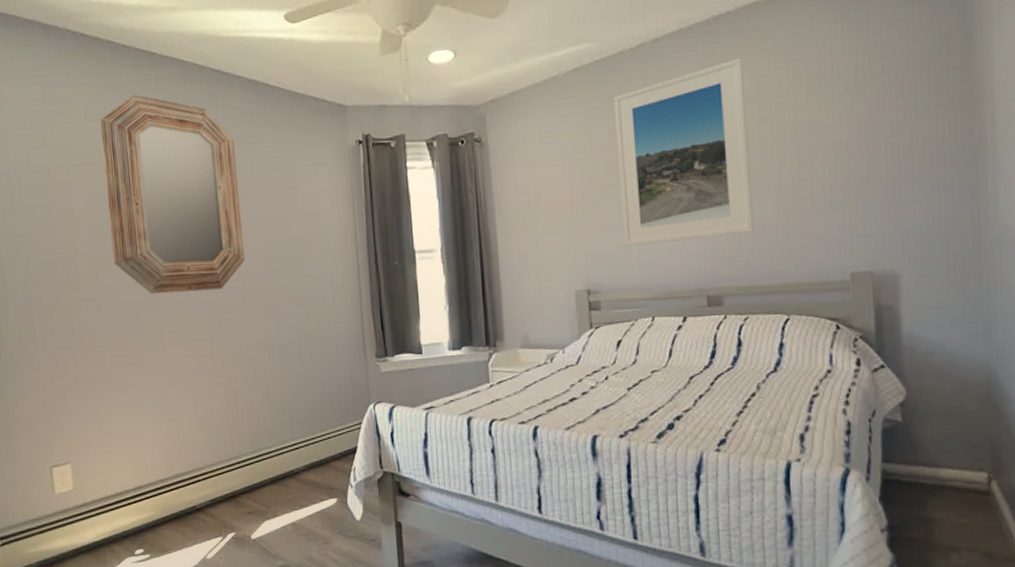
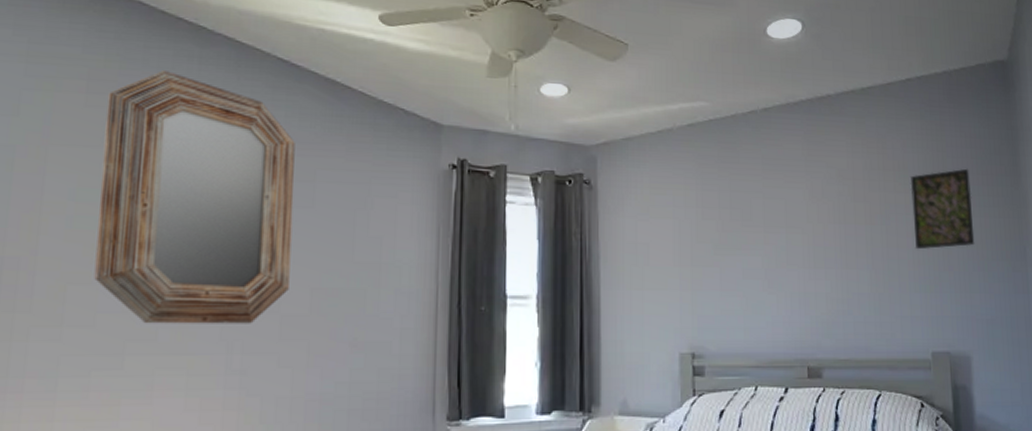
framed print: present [614,58,754,246] -> none [726,139,850,309]
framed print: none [827,68,909,167] -> present [910,168,975,250]

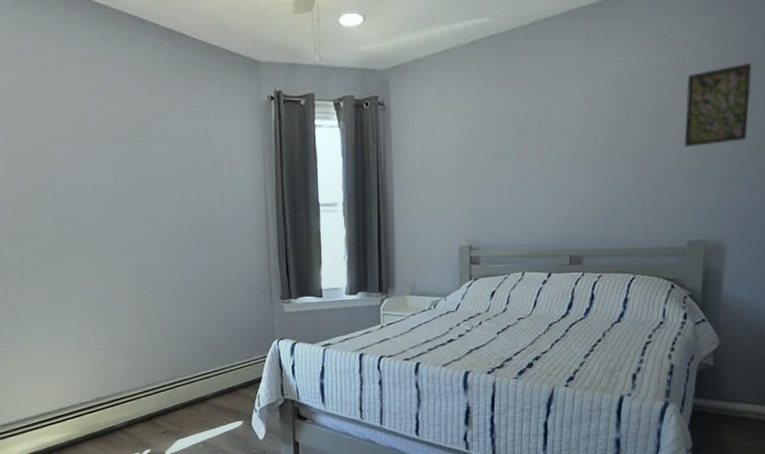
home mirror: present [94,71,295,324] -> none [15,35,161,233]

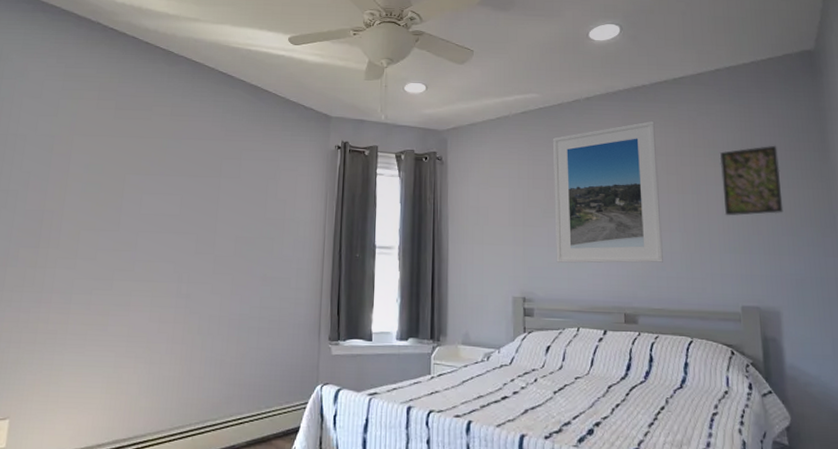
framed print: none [504,43,619,209] -> present [553,121,663,263]

